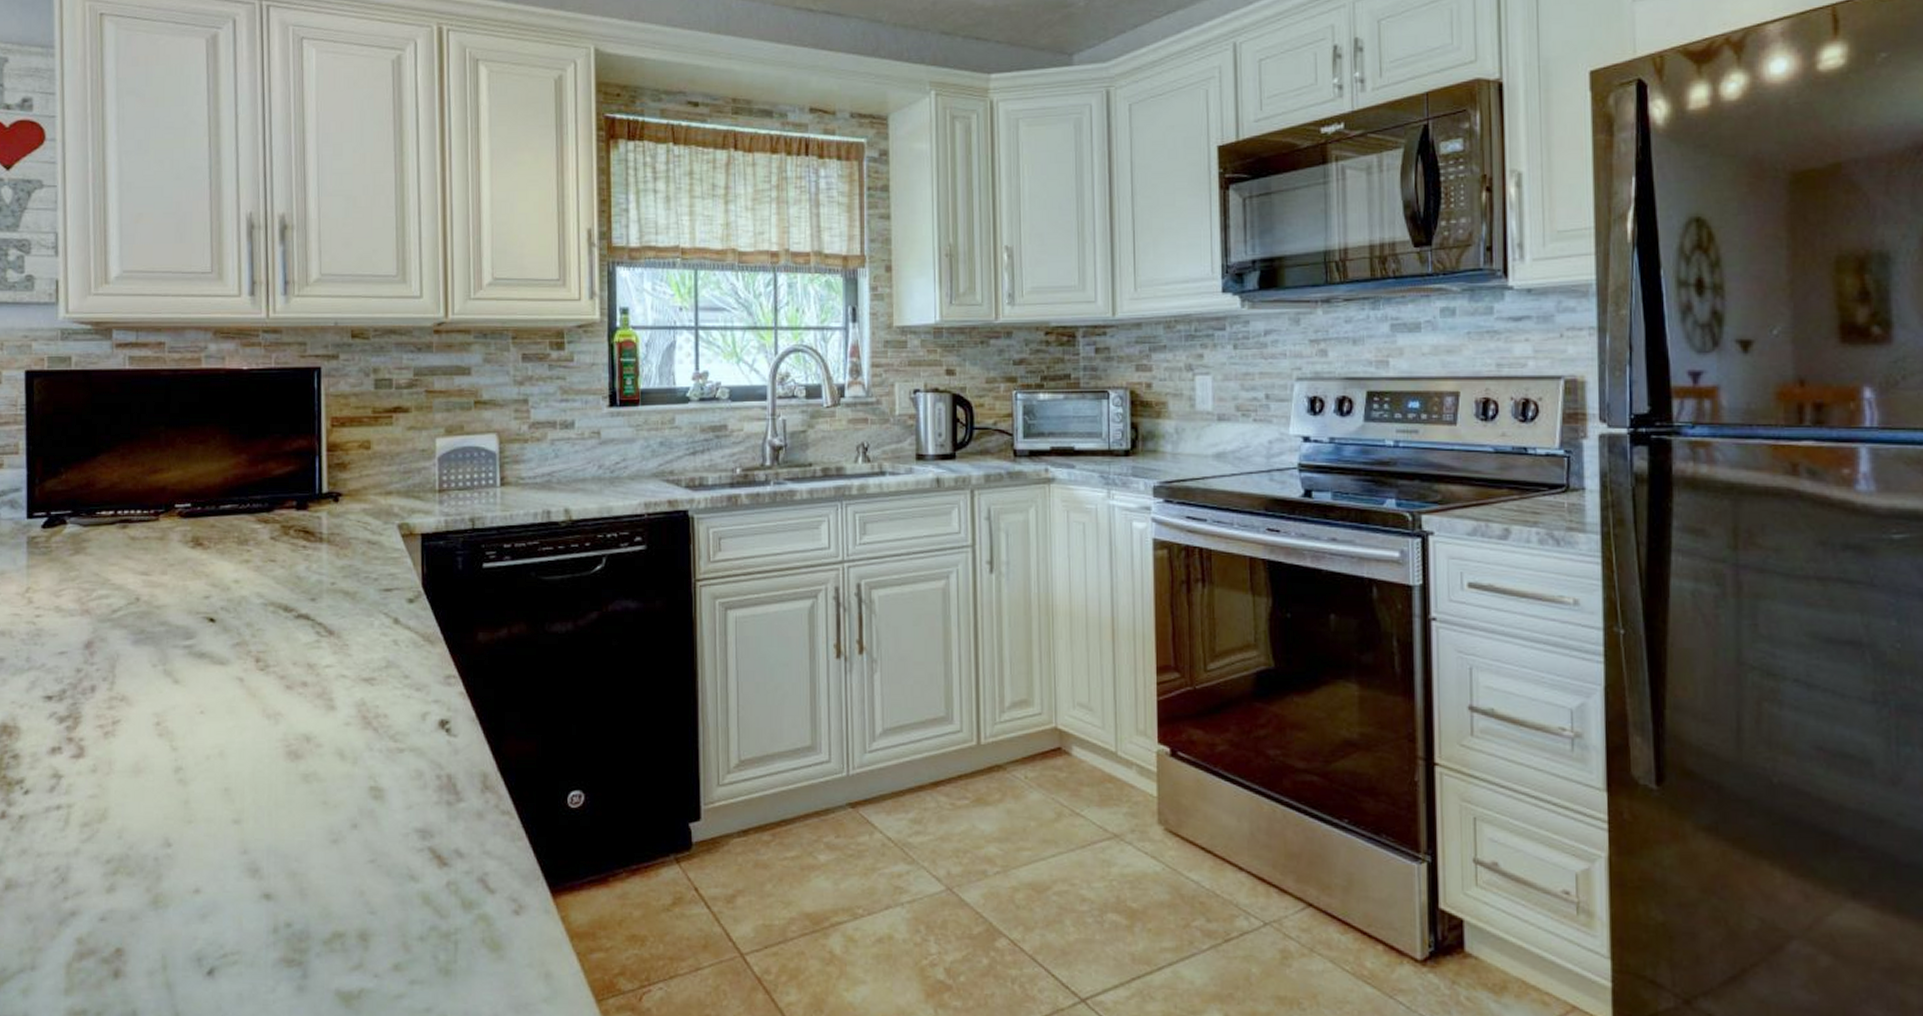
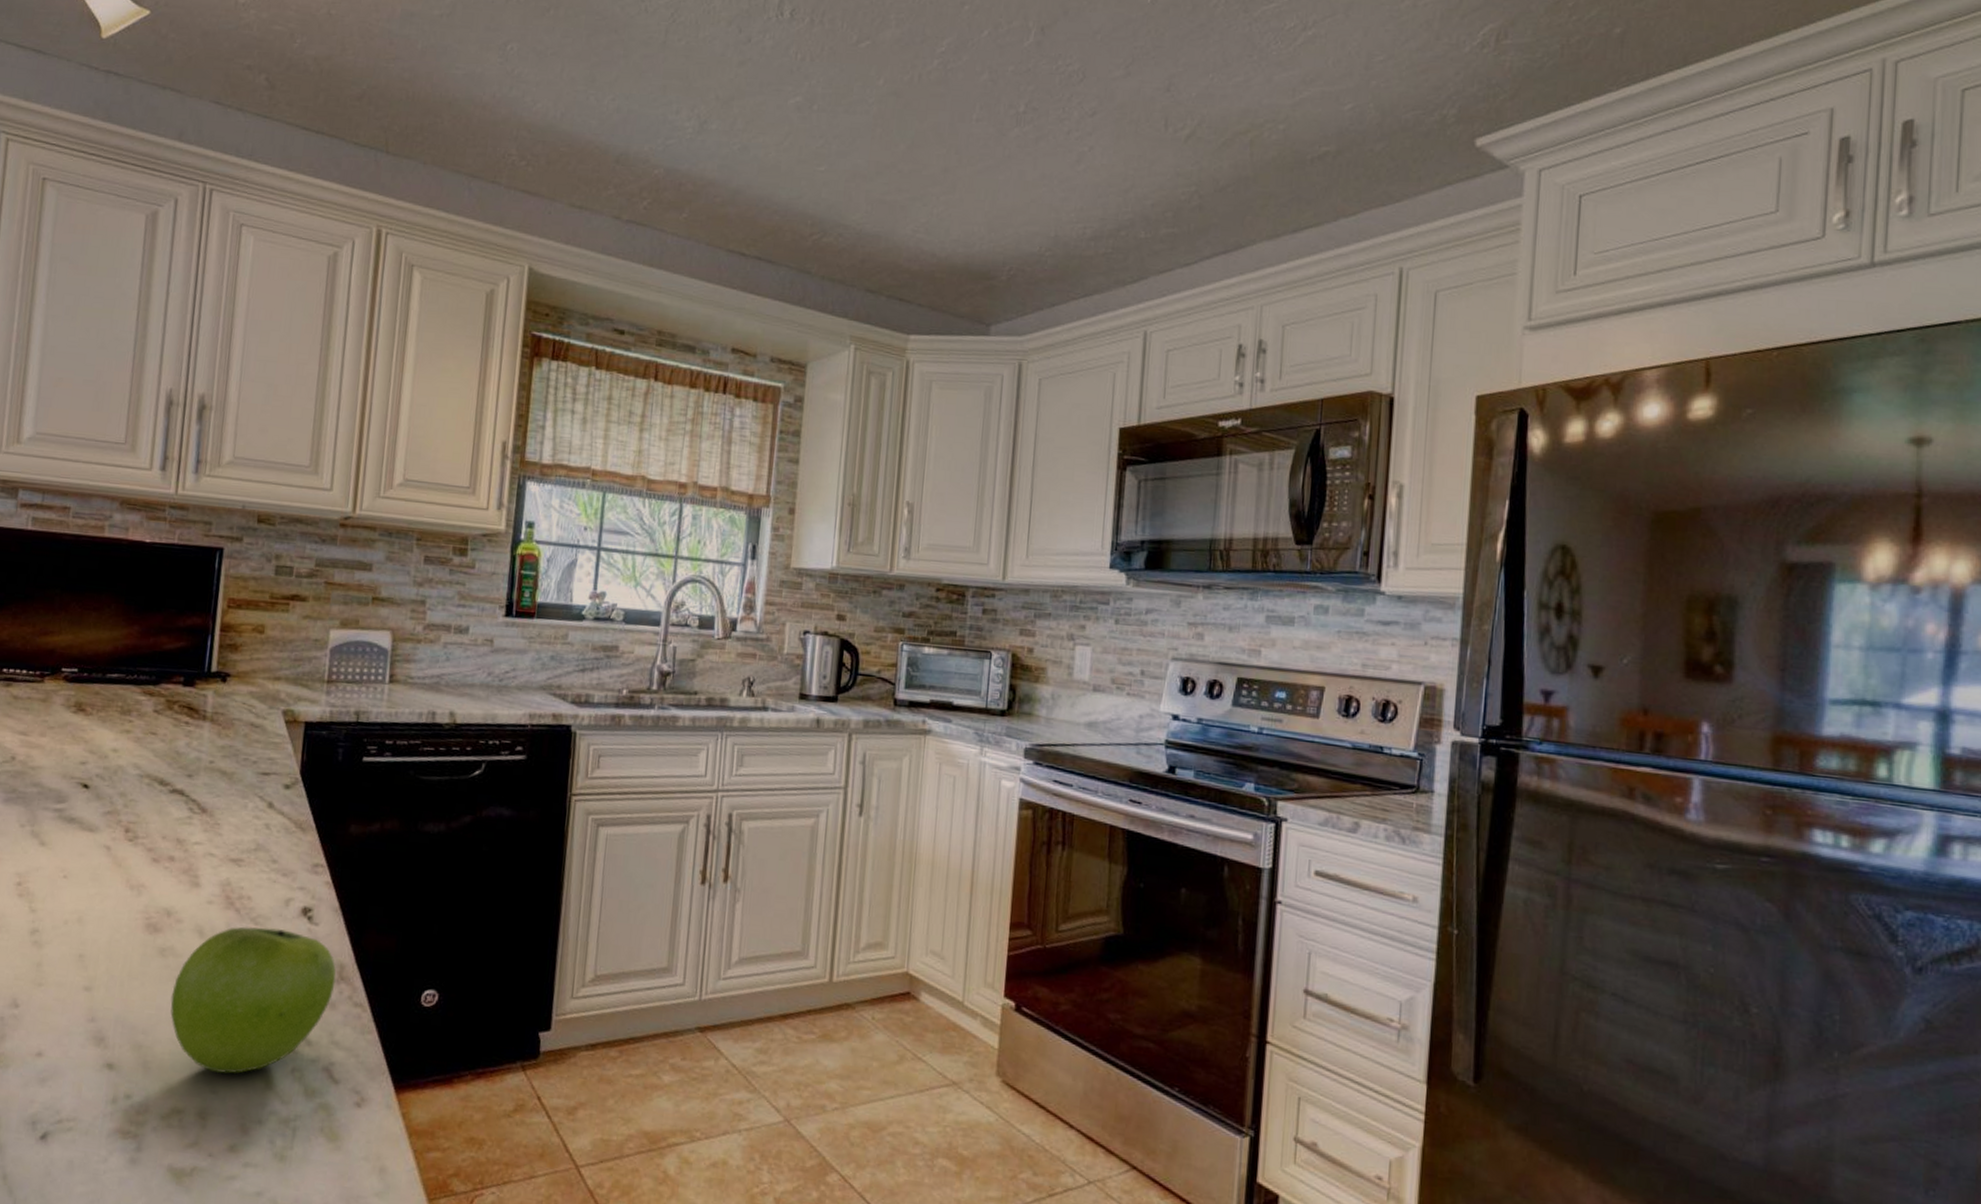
fruit: none [320,744,481,894] -> present [170,926,336,1074]

